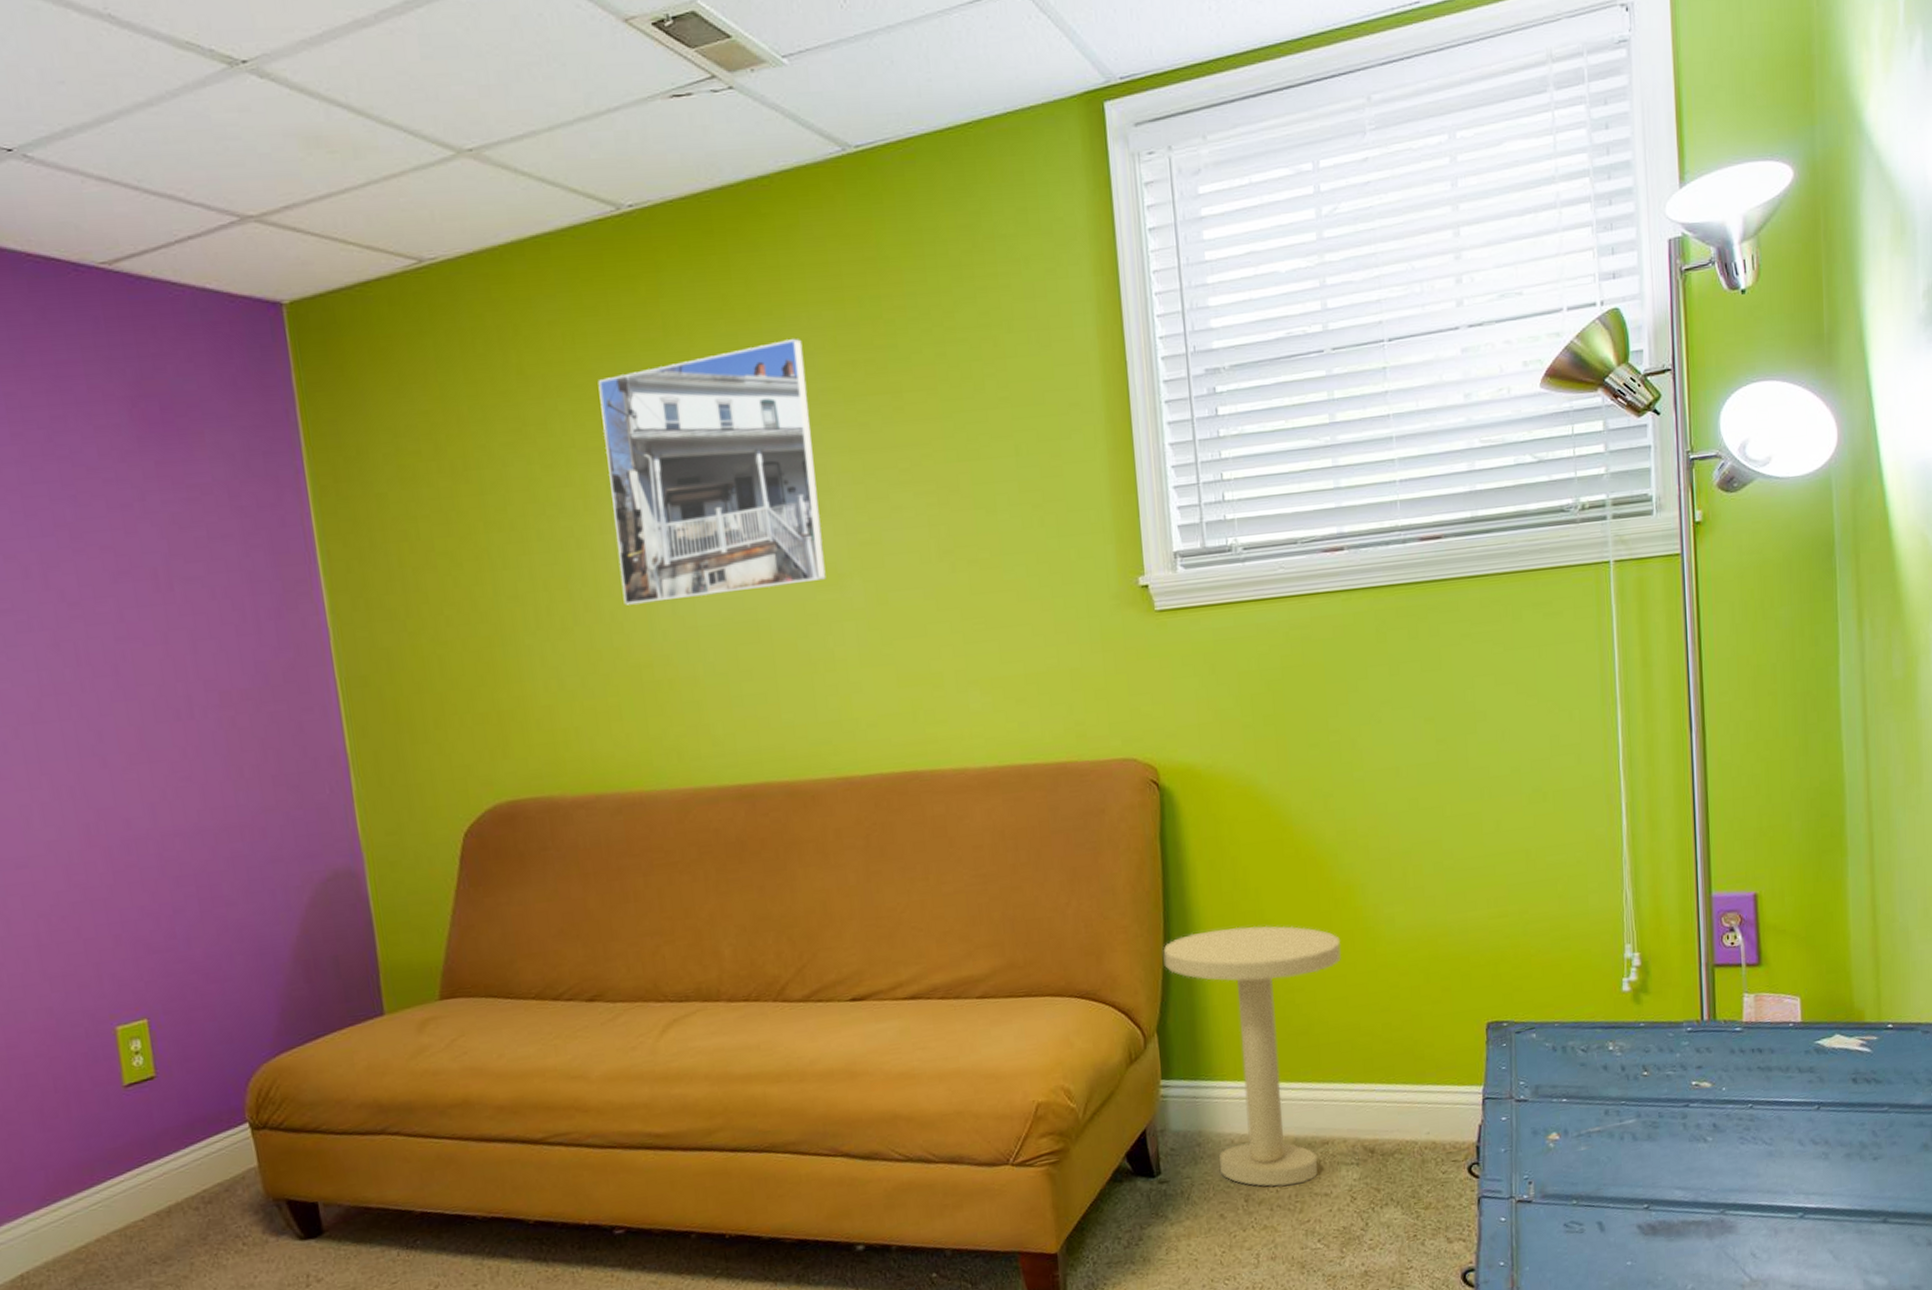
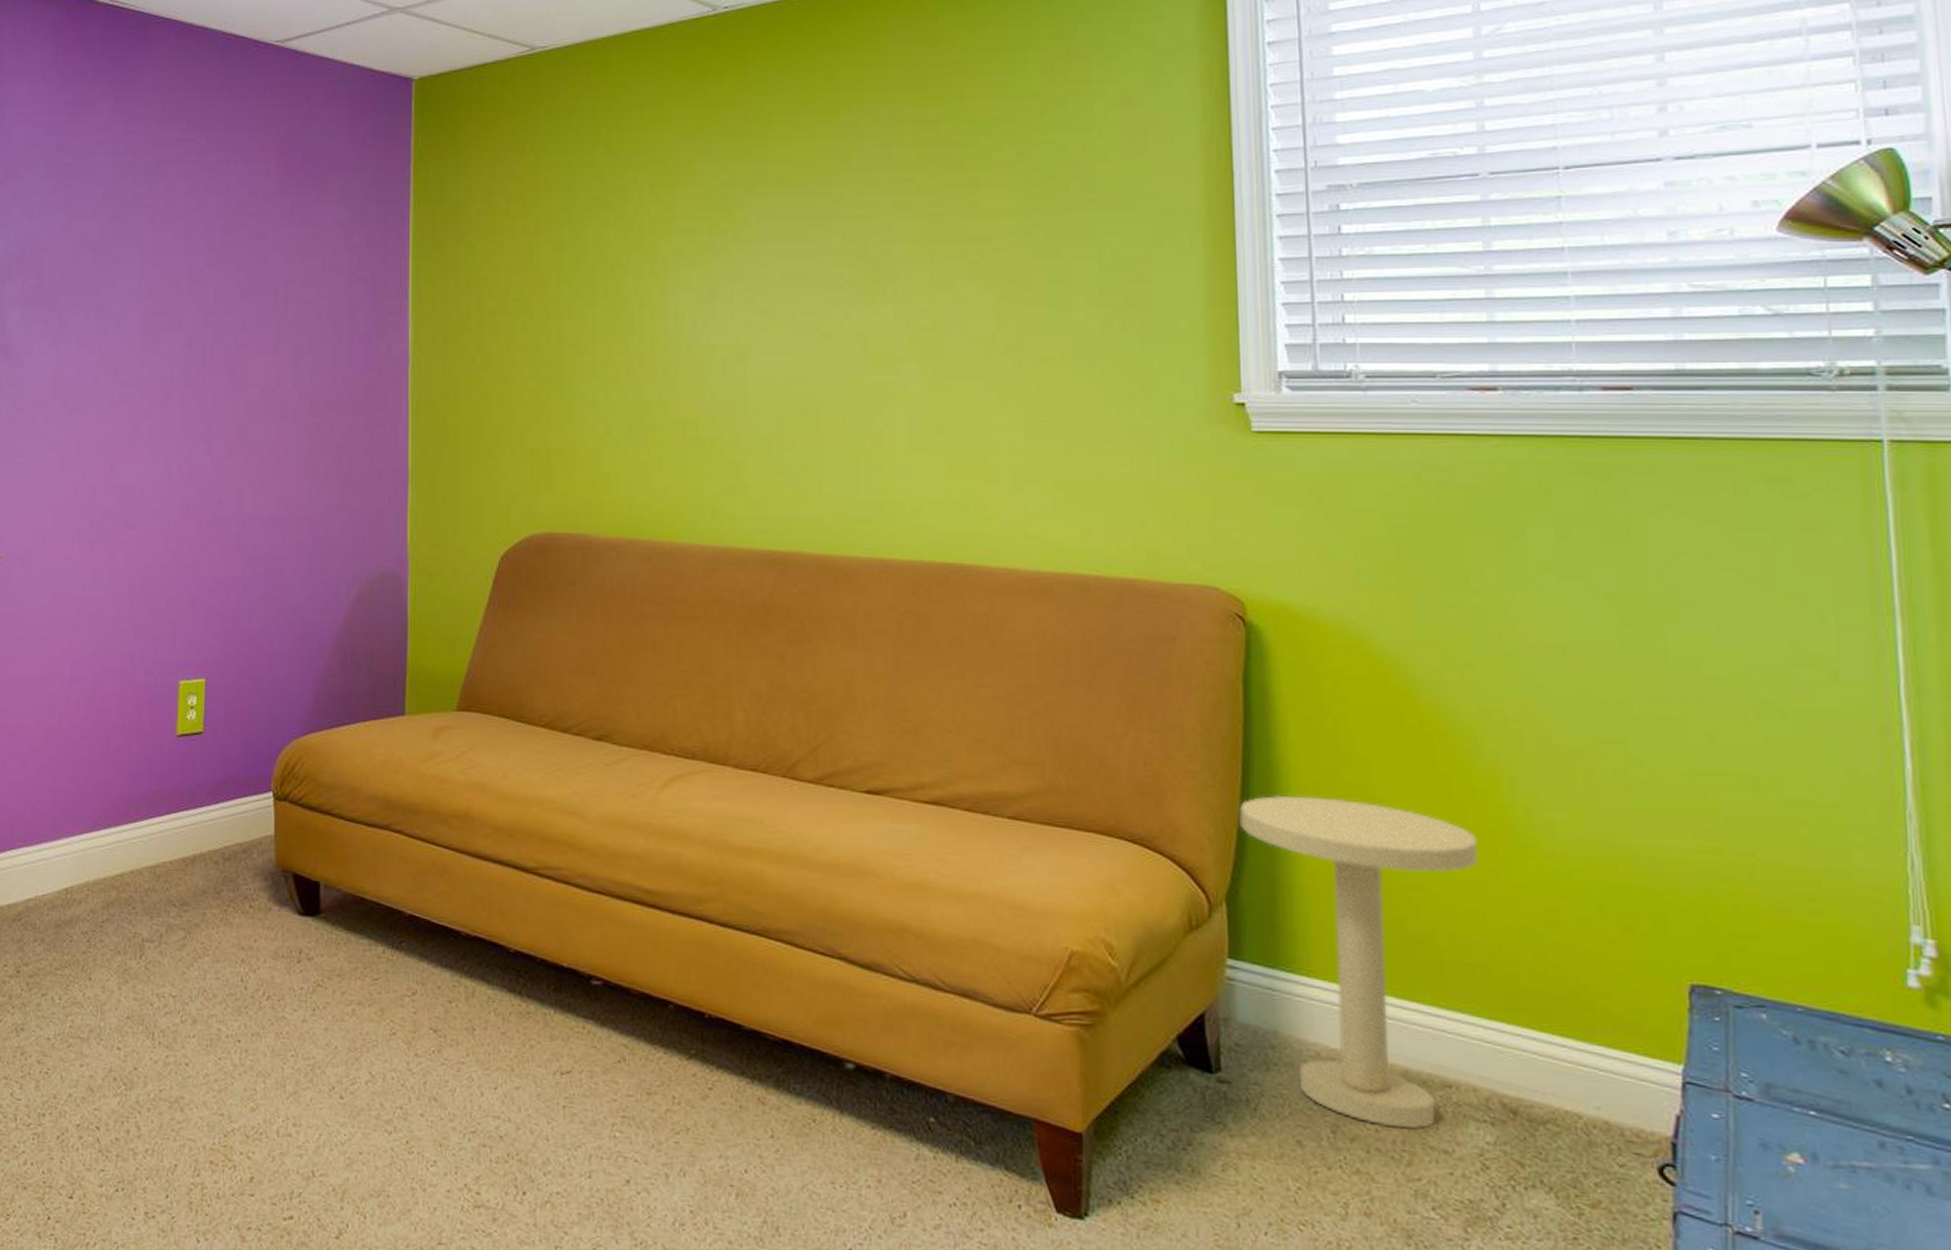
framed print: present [597,338,826,605] -> none [677,130,882,364]

